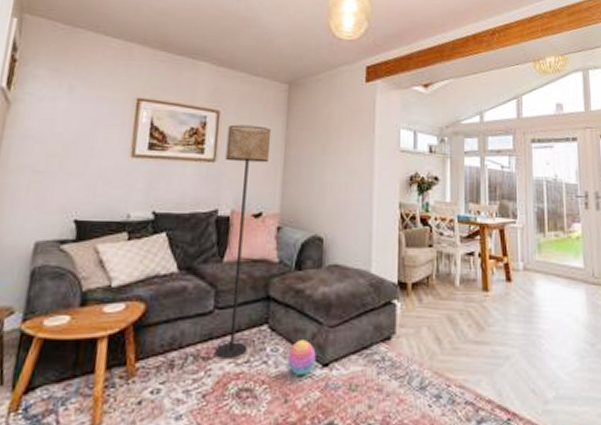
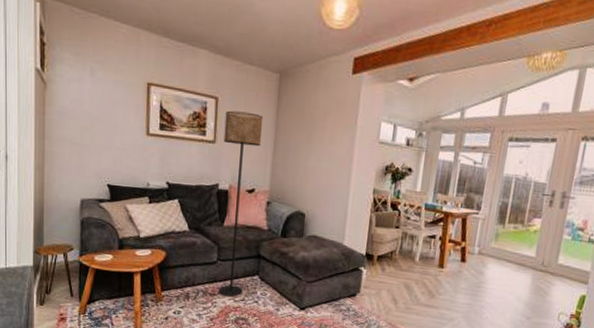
stacking toy: present [287,340,316,376] -> none [273,289,296,314]

